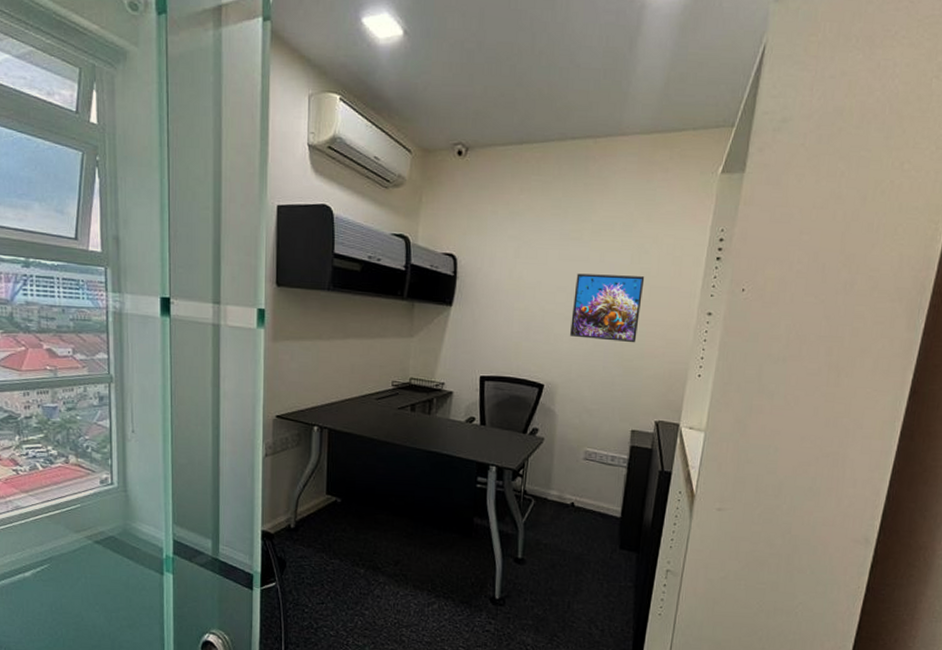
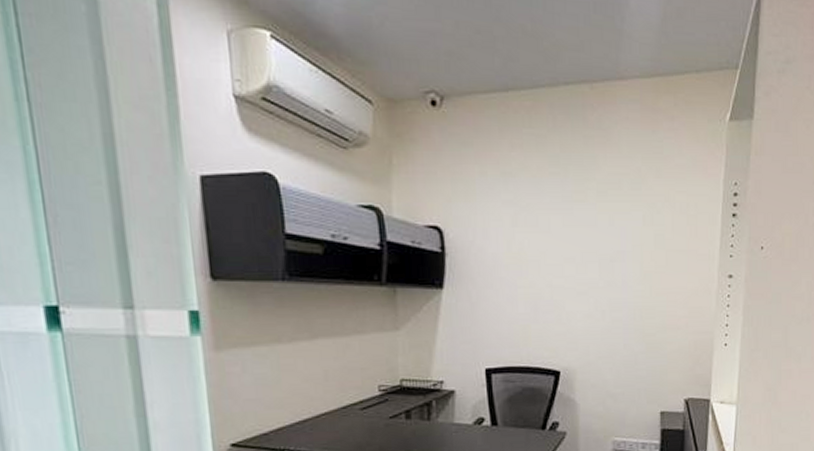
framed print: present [570,273,645,343] -> none [583,240,660,315]

